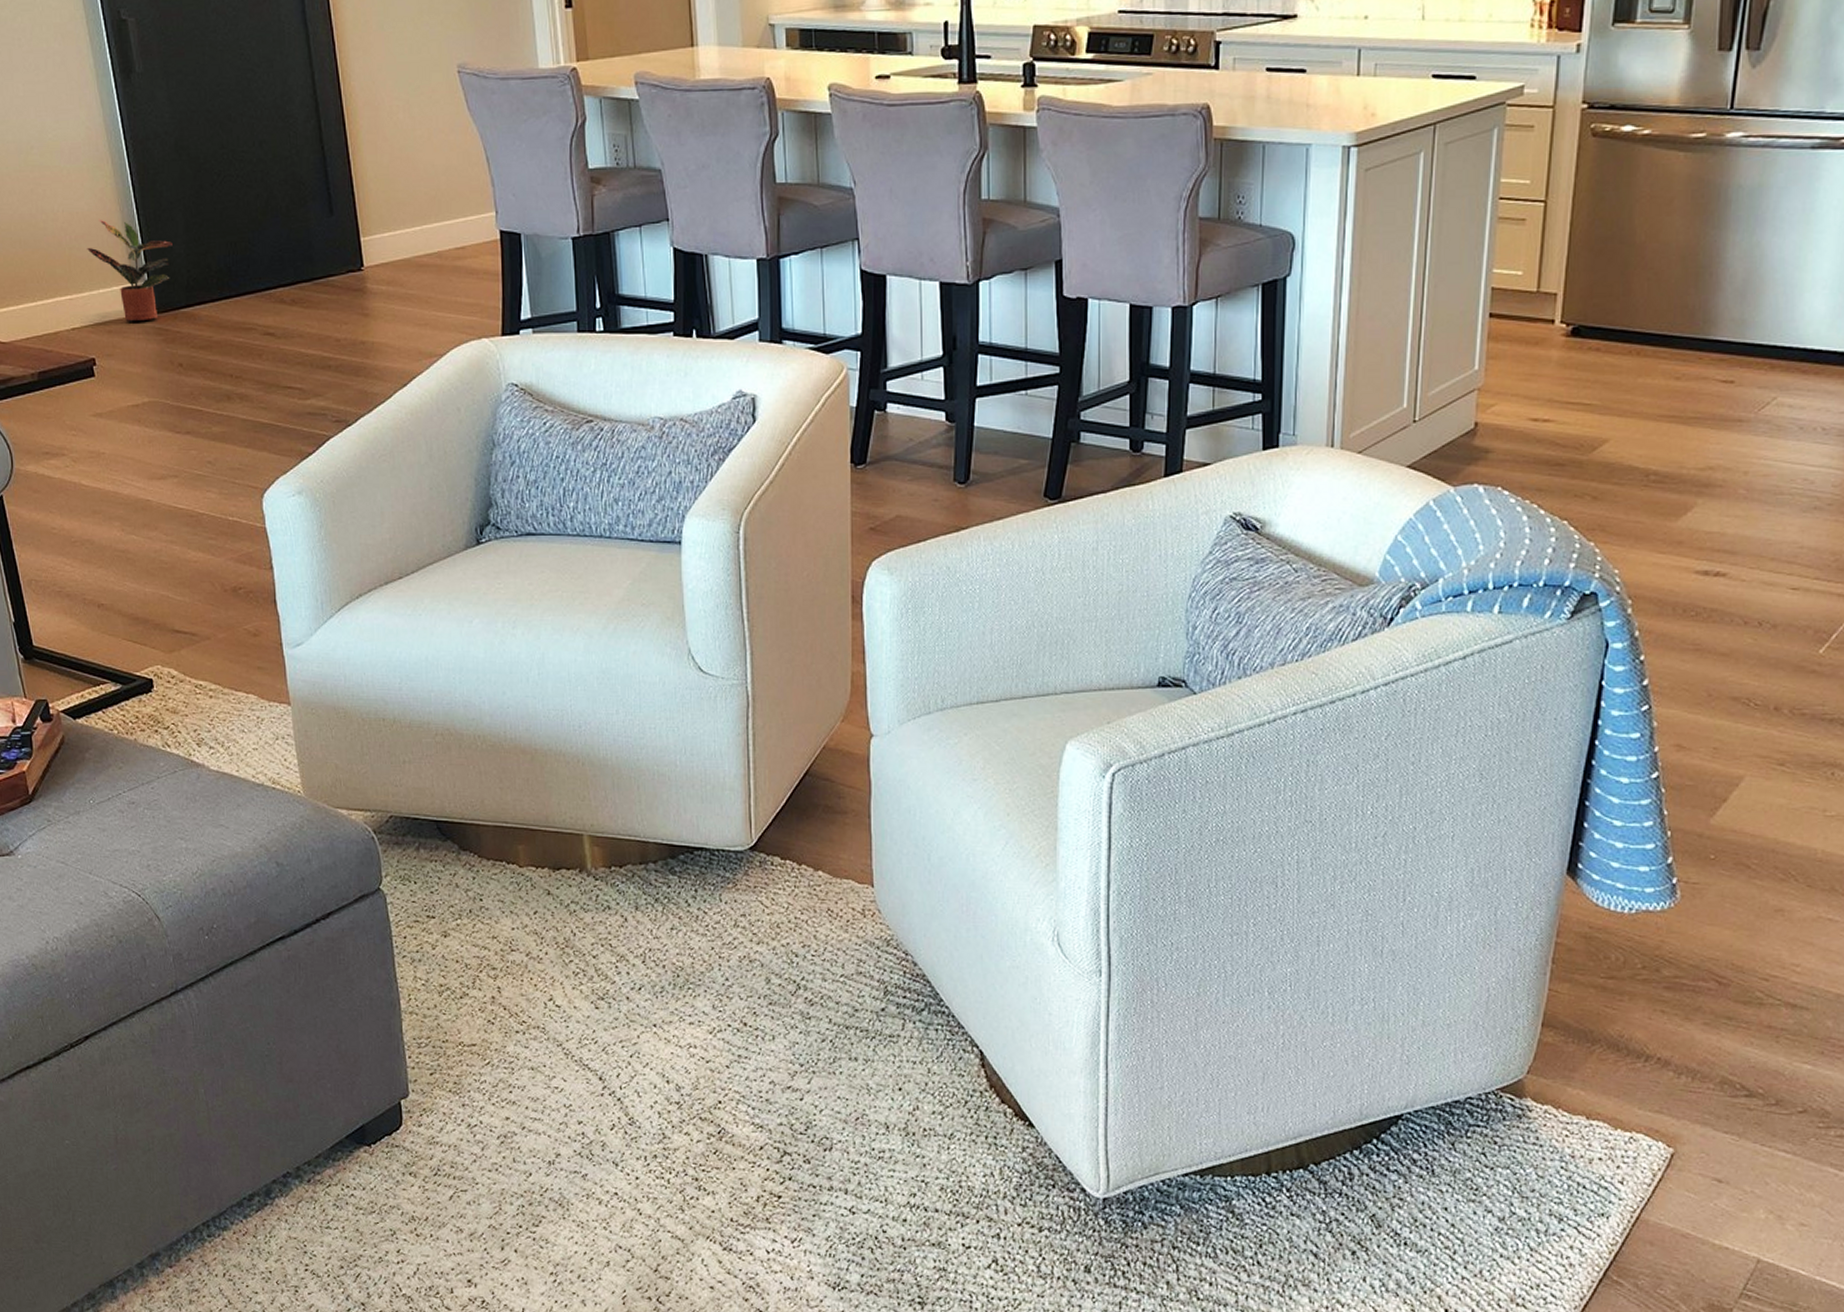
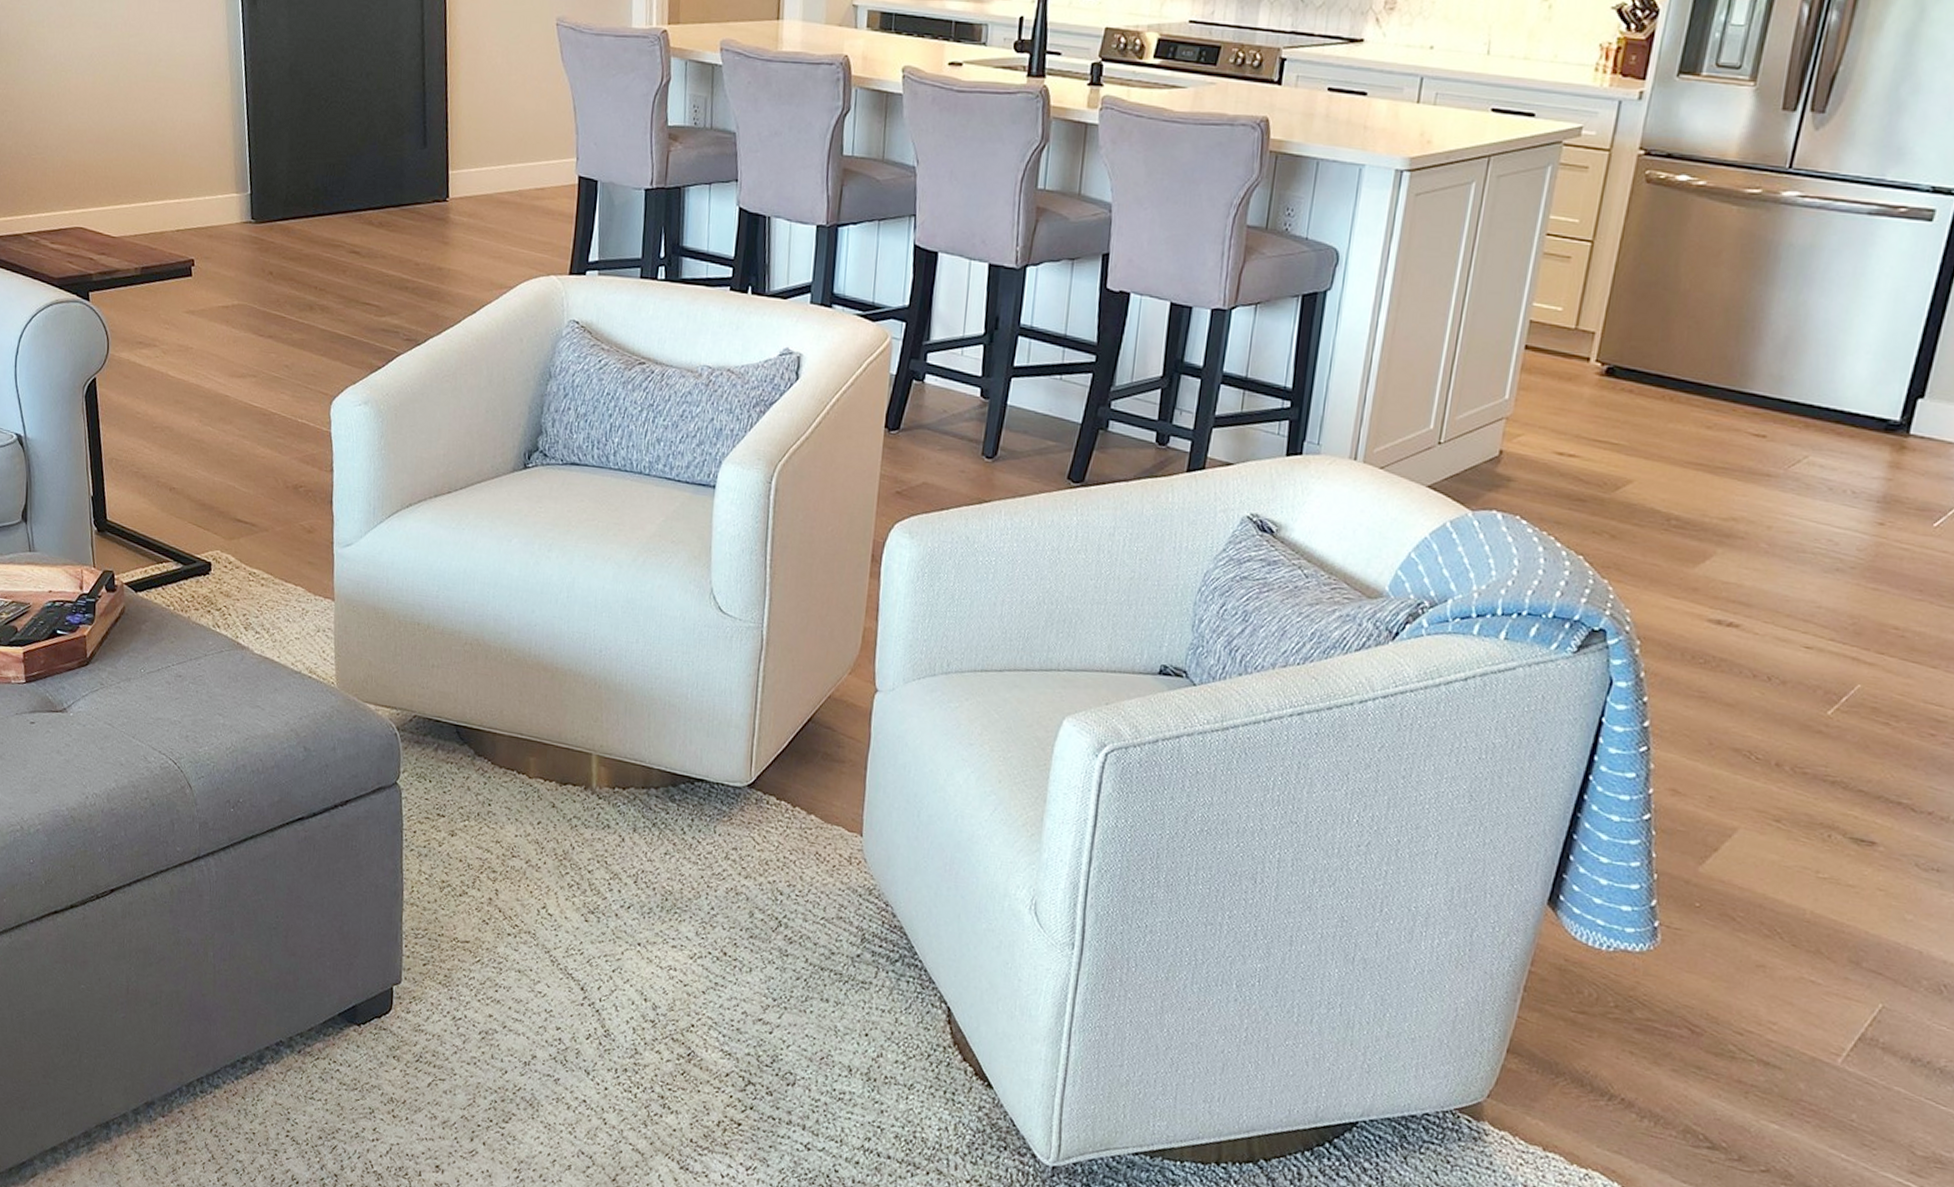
potted plant: present [87,220,173,322] -> none [199,132,277,230]

